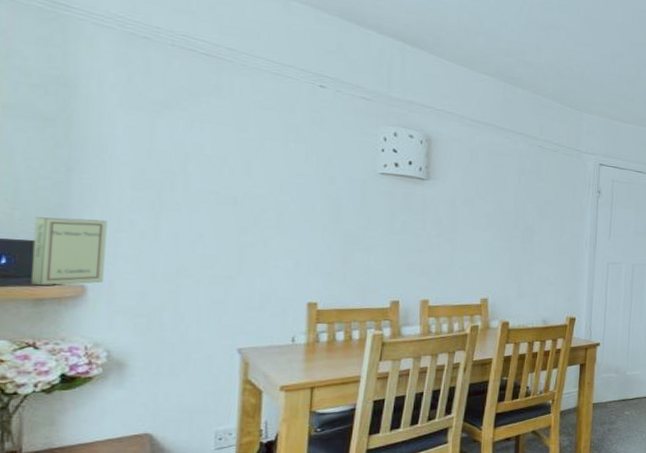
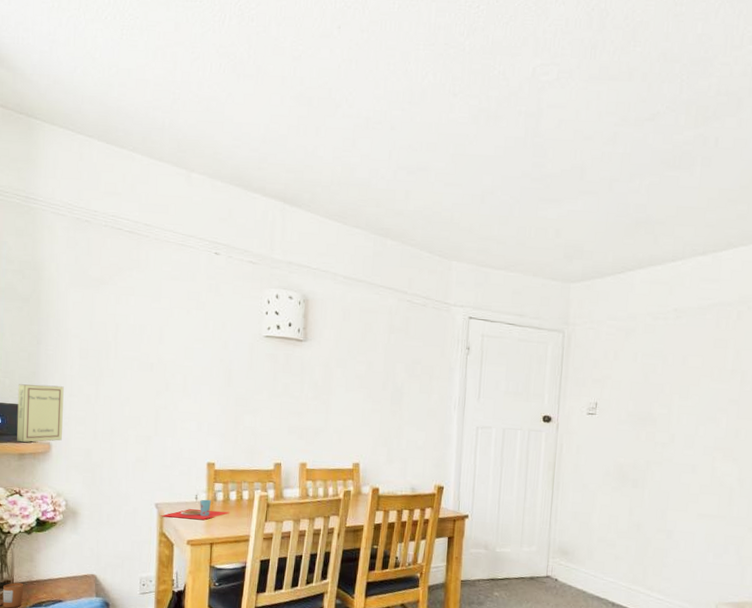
place setting: none [245,341,337,364] -> present [161,499,230,520]

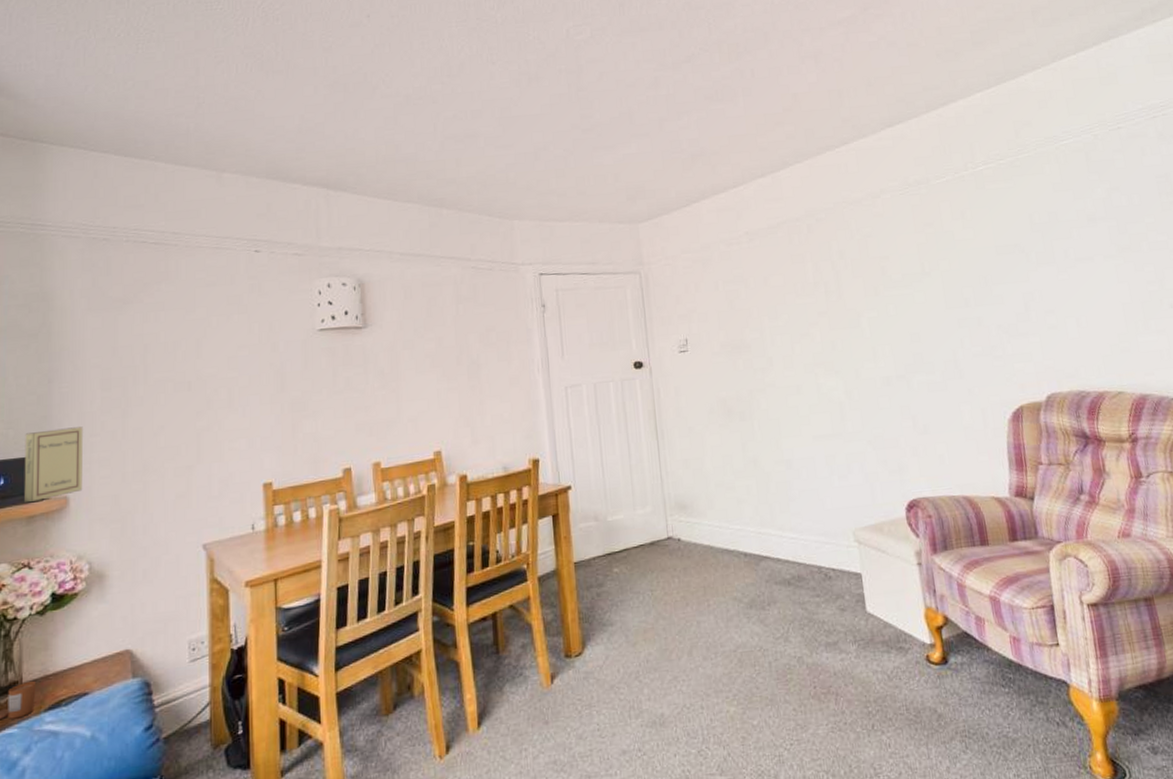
place setting: present [161,499,230,520] -> none [211,526,296,559]

